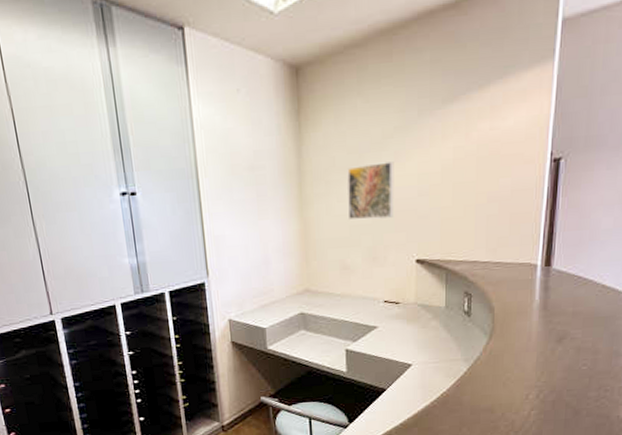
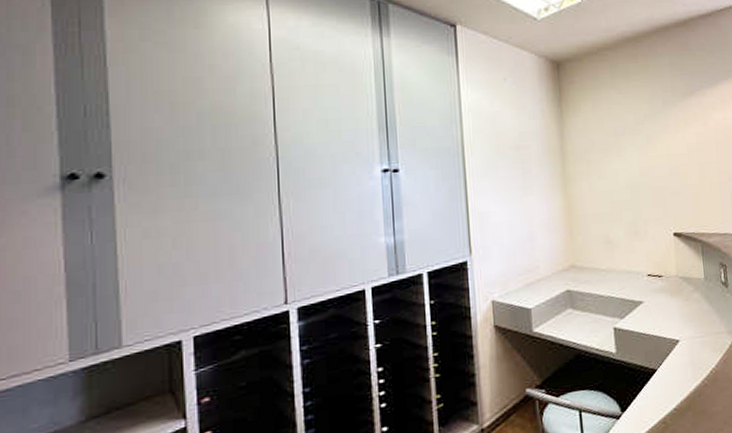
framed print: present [347,161,394,220] -> none [606,144,650,196]

